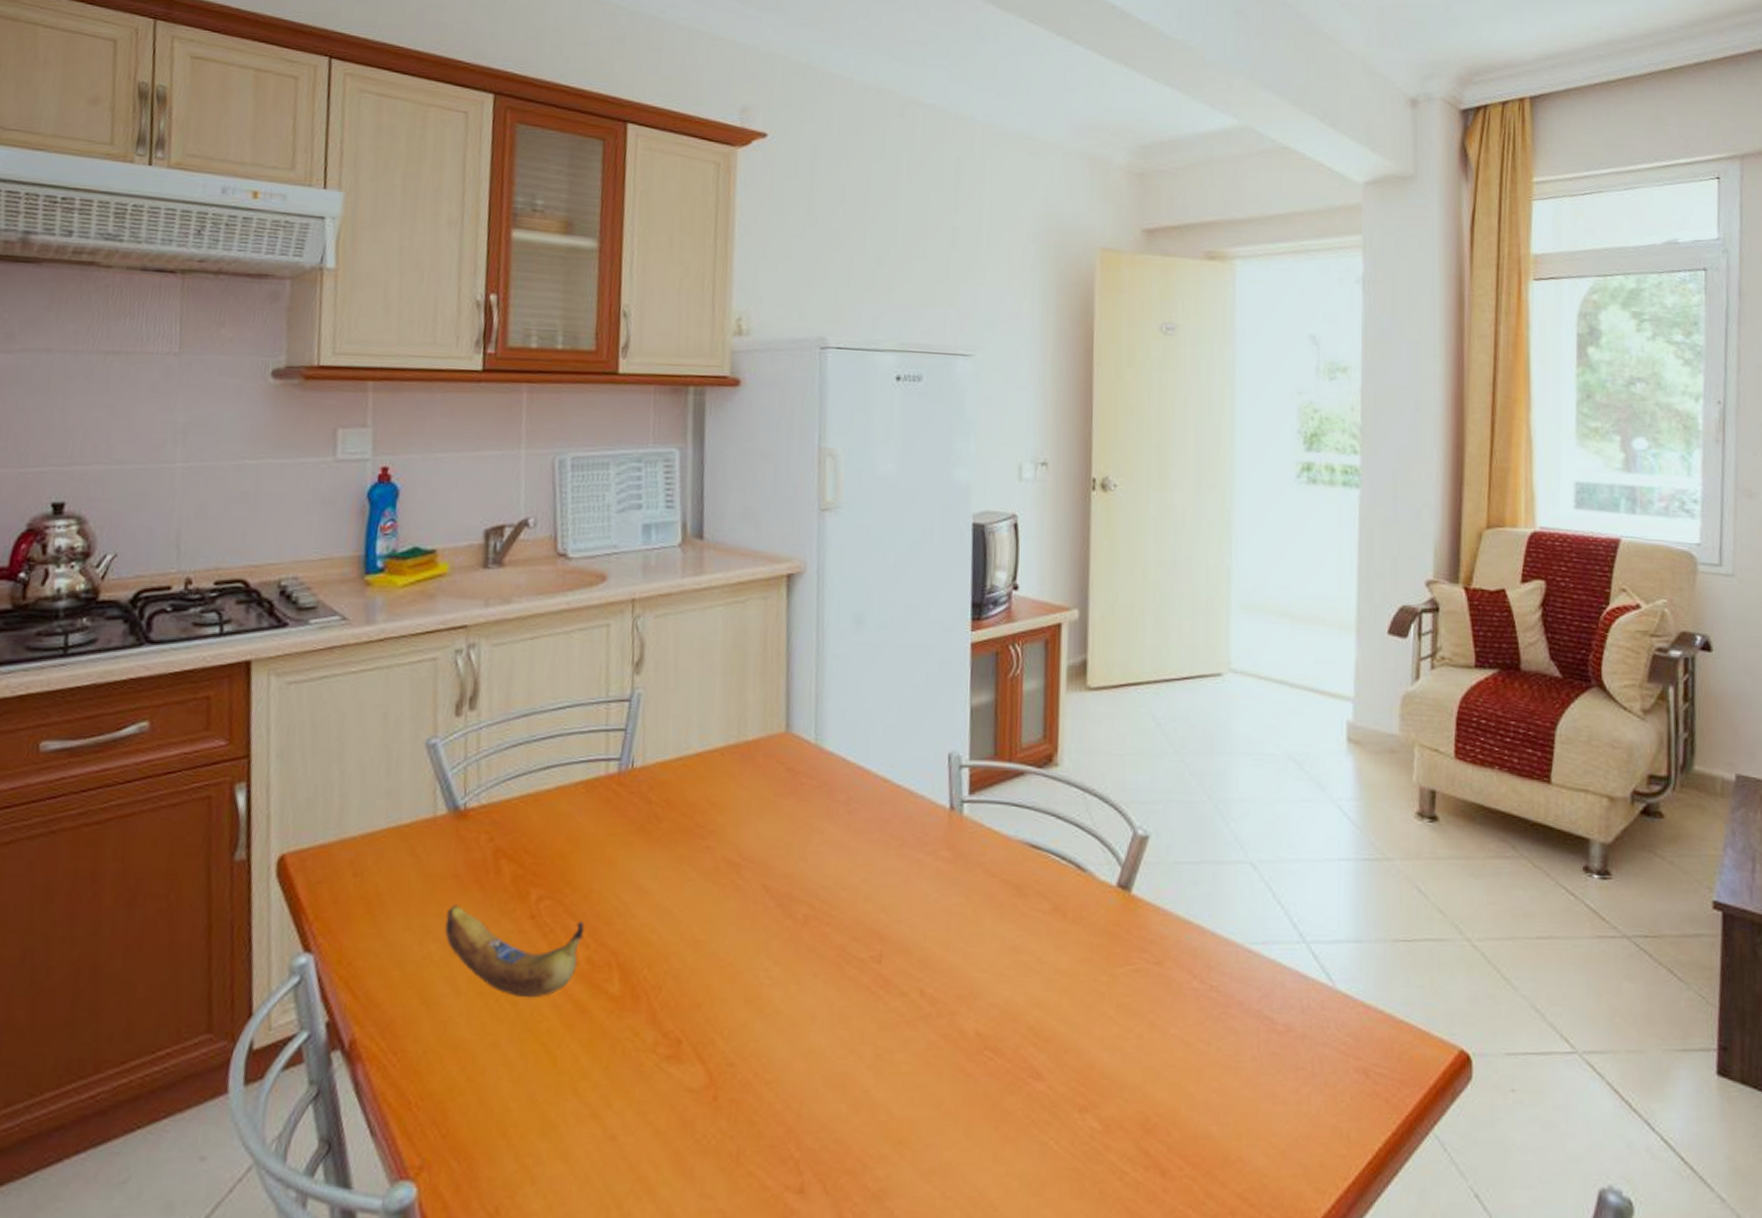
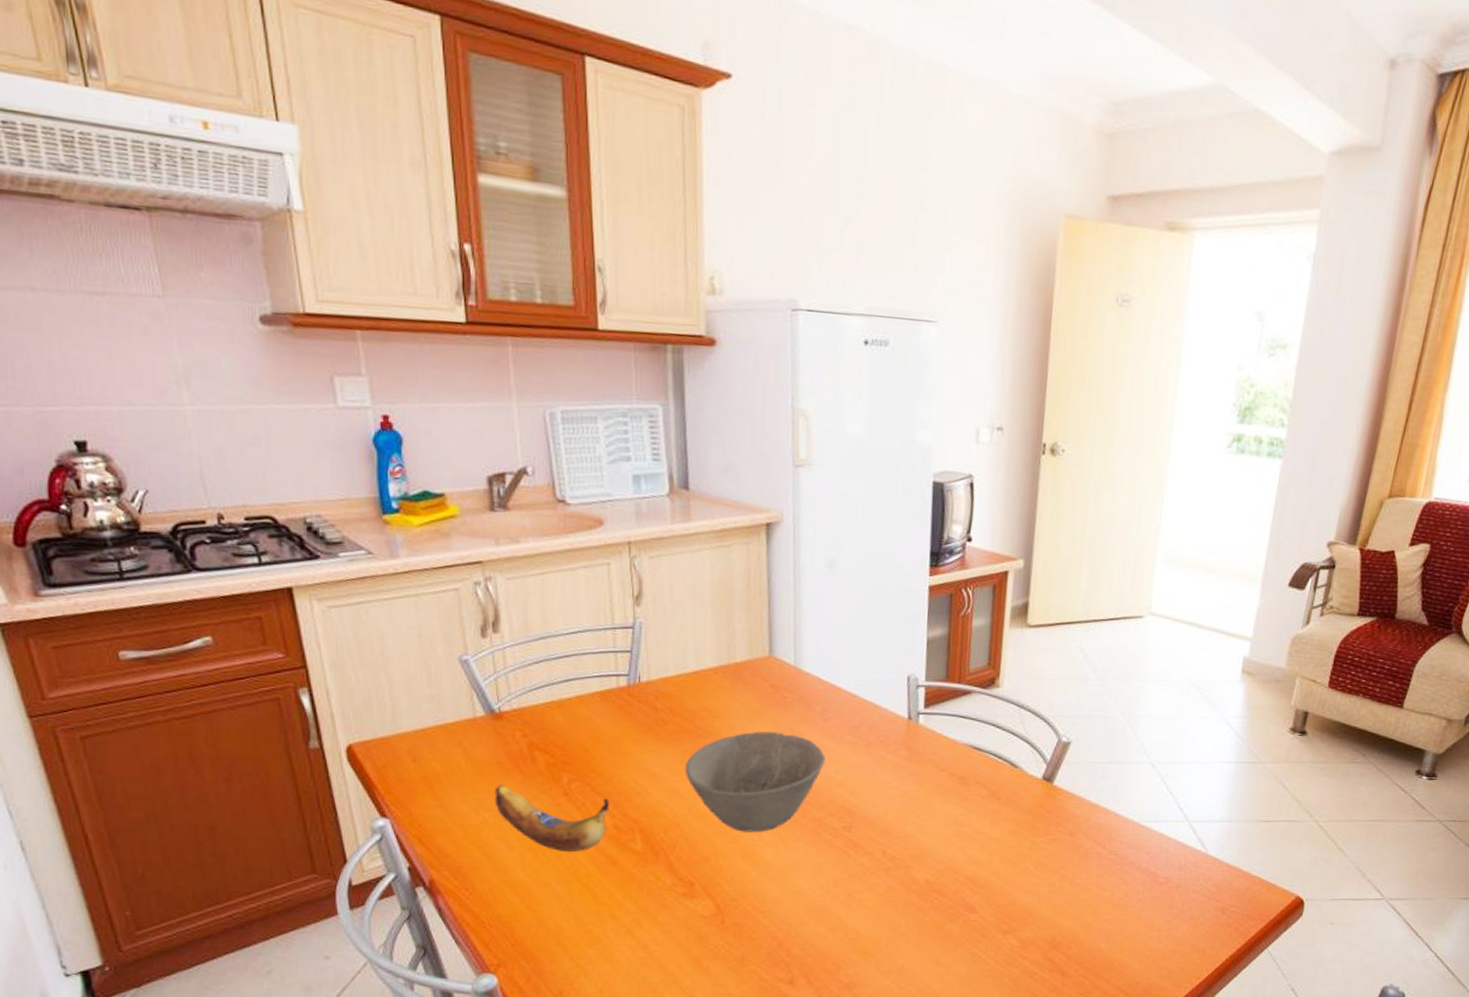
bowl: none [678,828,850,967] -> present [684,731,825,833]

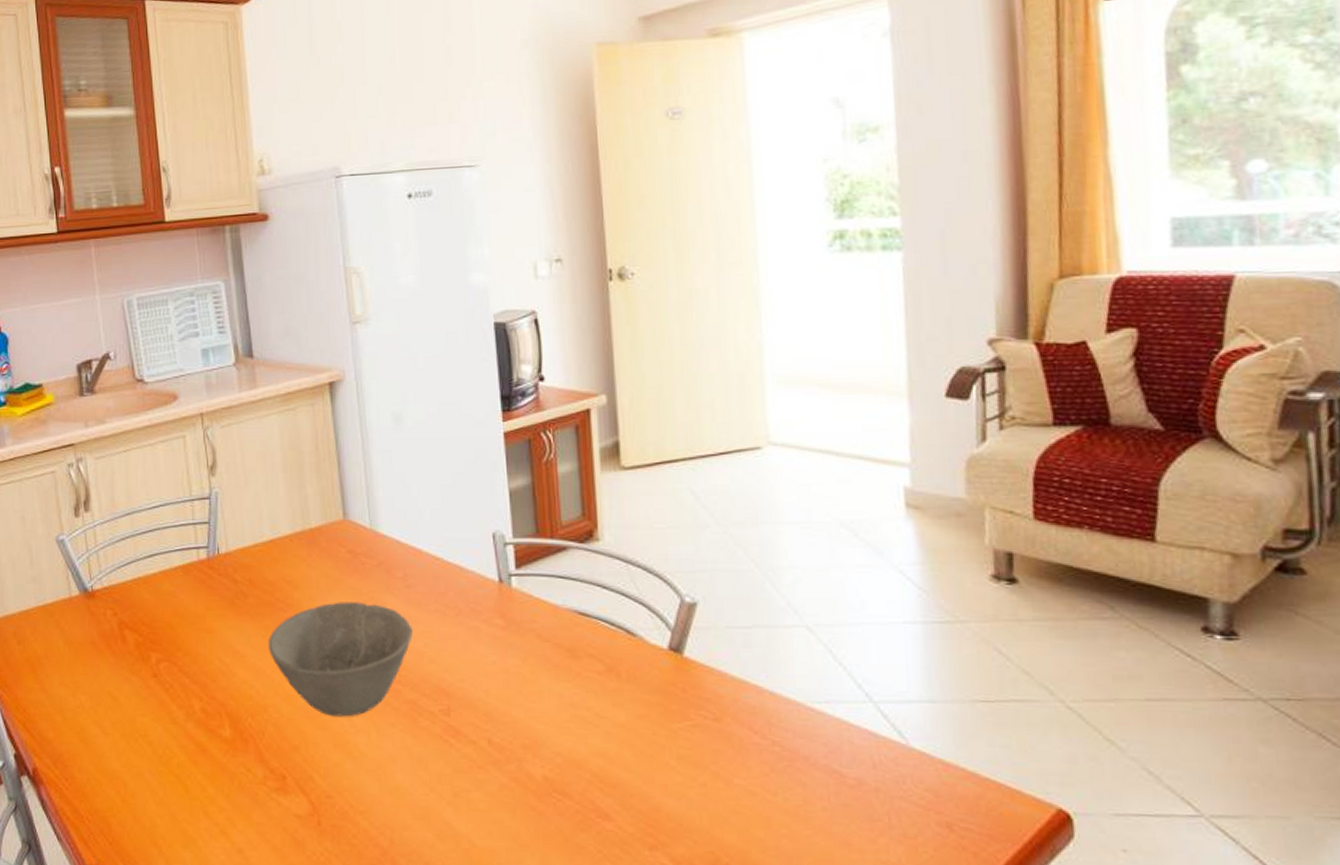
banana: present [494,784,610,853] -> none [89,666,197,740]

